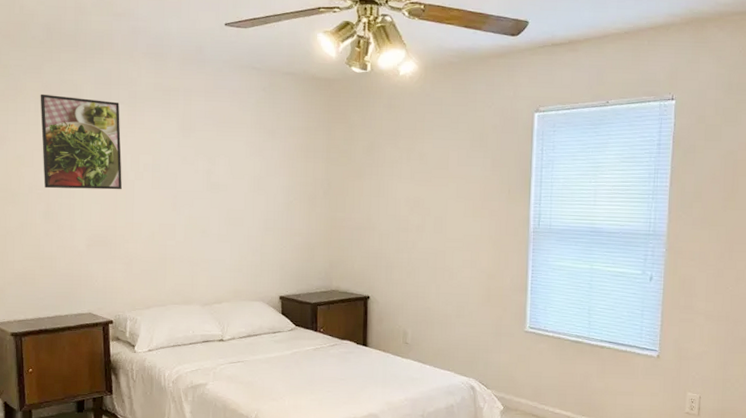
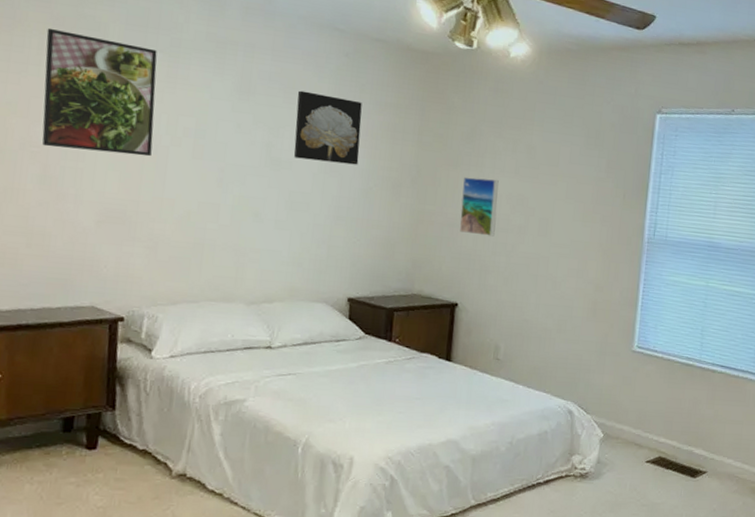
wall art: none [227,124,280,183] -> present [294,90,362,165]
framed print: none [366,185,397,236] -> present [459,177,499,237]

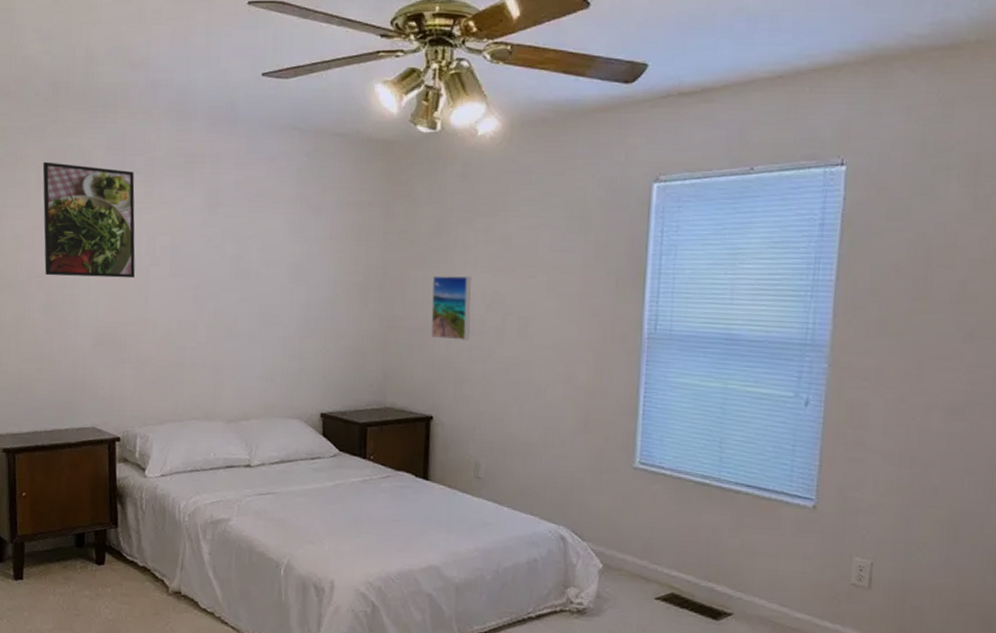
wall art: present [294,90,362,165] -> none [261,198,326,272]

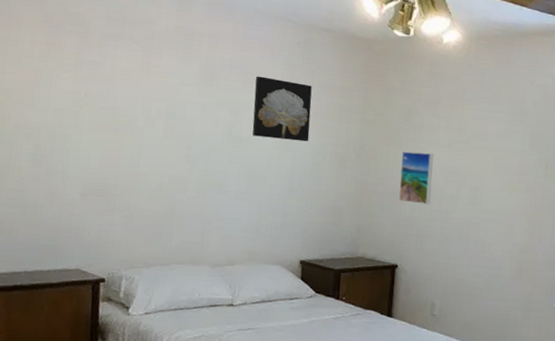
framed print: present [42,161,135,279] -> none [34,24,133,136]
wall art: none [261,198,326,272] -> present [252,76,312,142]

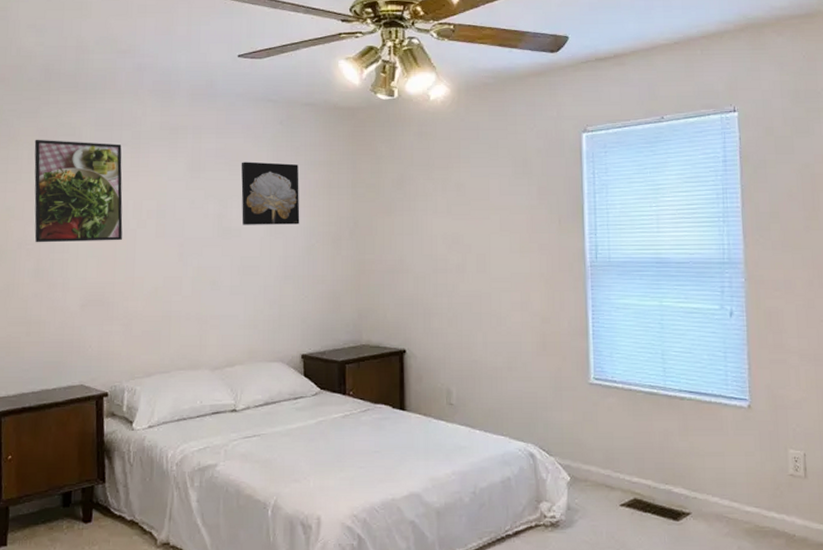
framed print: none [34,24,133,136] -> present [34,139,123,243]
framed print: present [399,151,434,205] -> none [398,221,434,279]

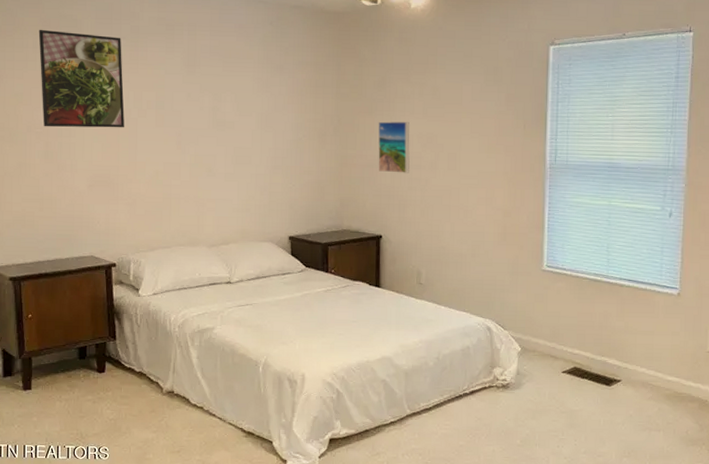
wall art: present [241,161,300,225] -> none [233,59,288,120]
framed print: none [398,221,434,279] -> present [378,121,410,173]

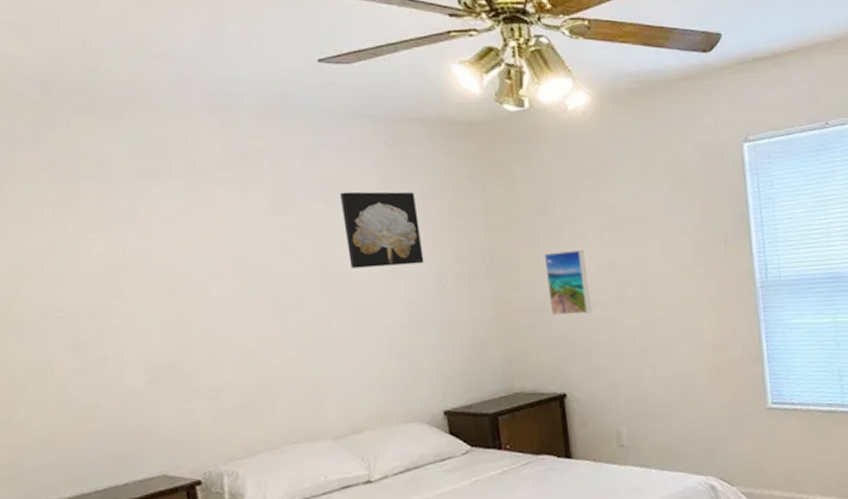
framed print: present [38,29,125,128] -> none [42,175,191,309]
wall art: none [233,59,288,120] -> present [339,191,424,269]

